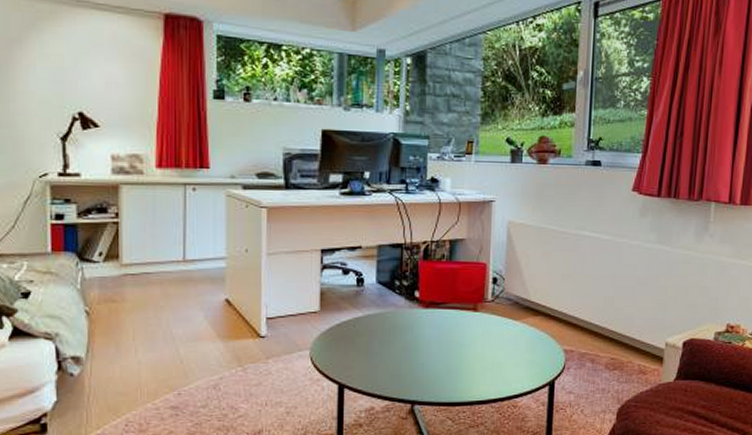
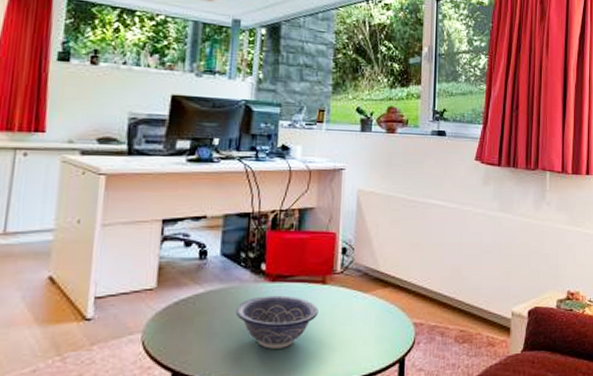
decorative bowl: none [393,321,470,368] -> present [236,295,318,349]

